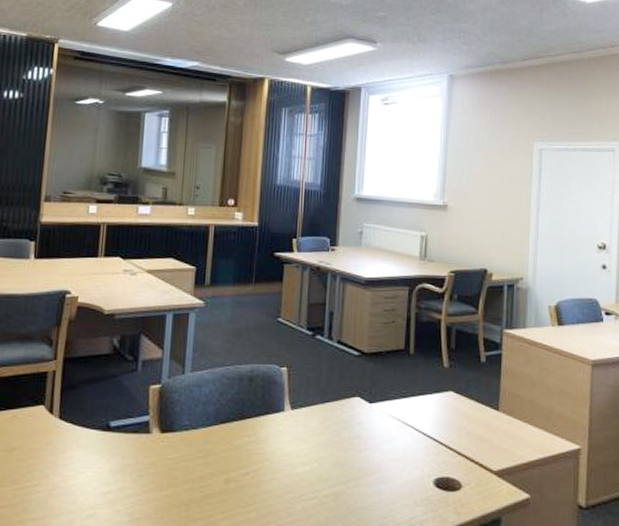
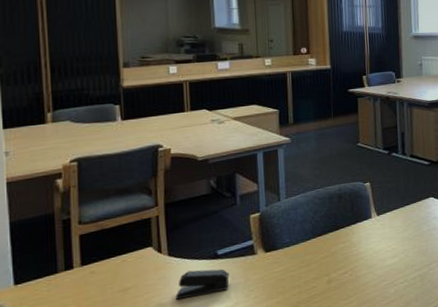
stapler: none [59,440,120,472] -> present [175,269,230,300]

